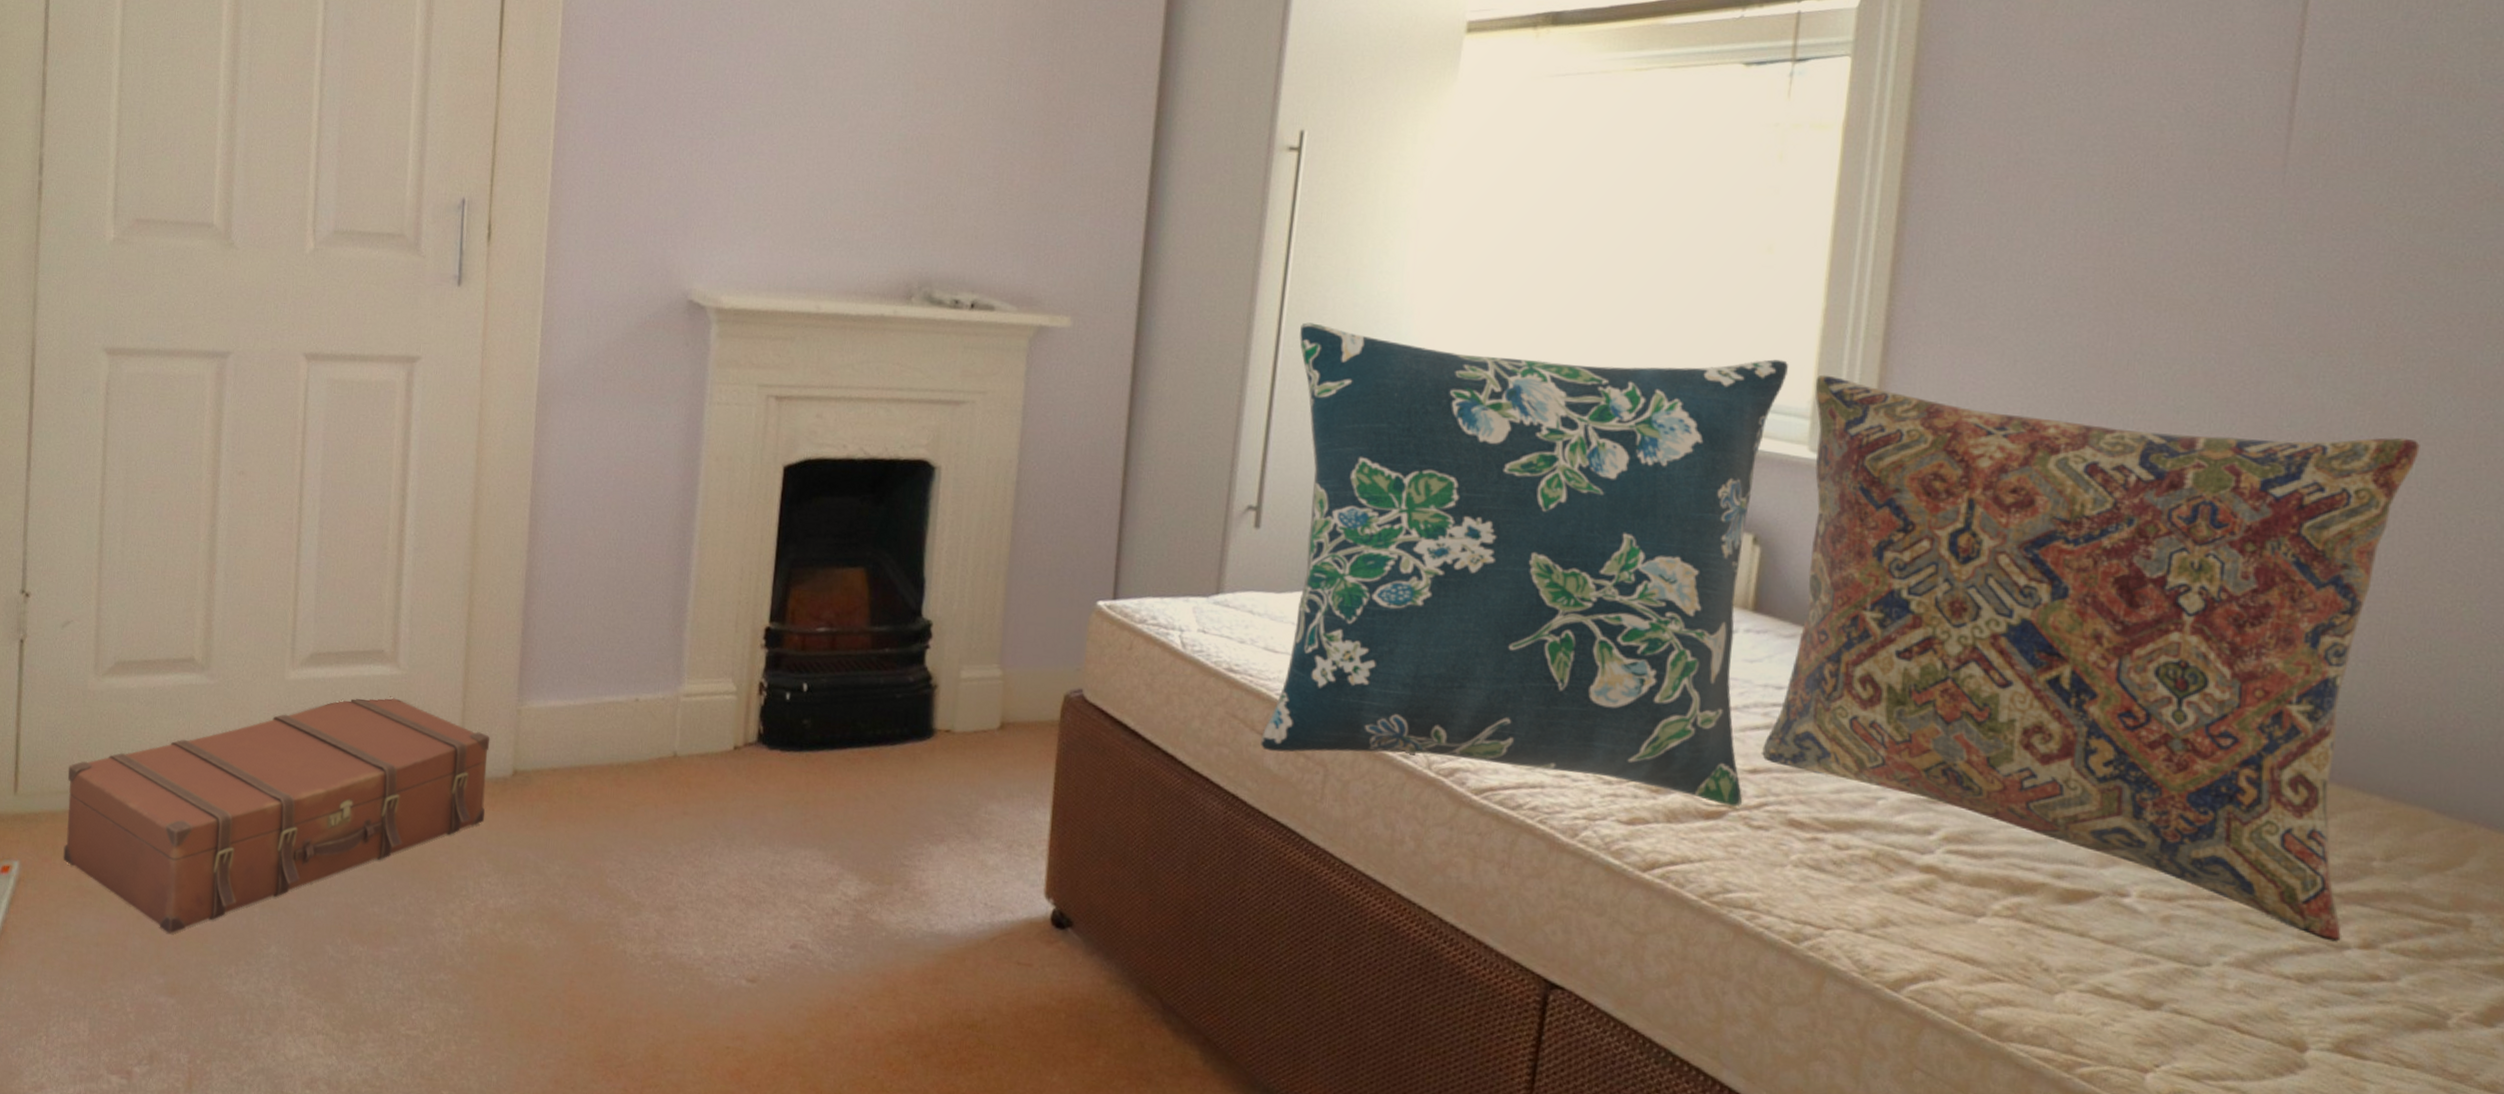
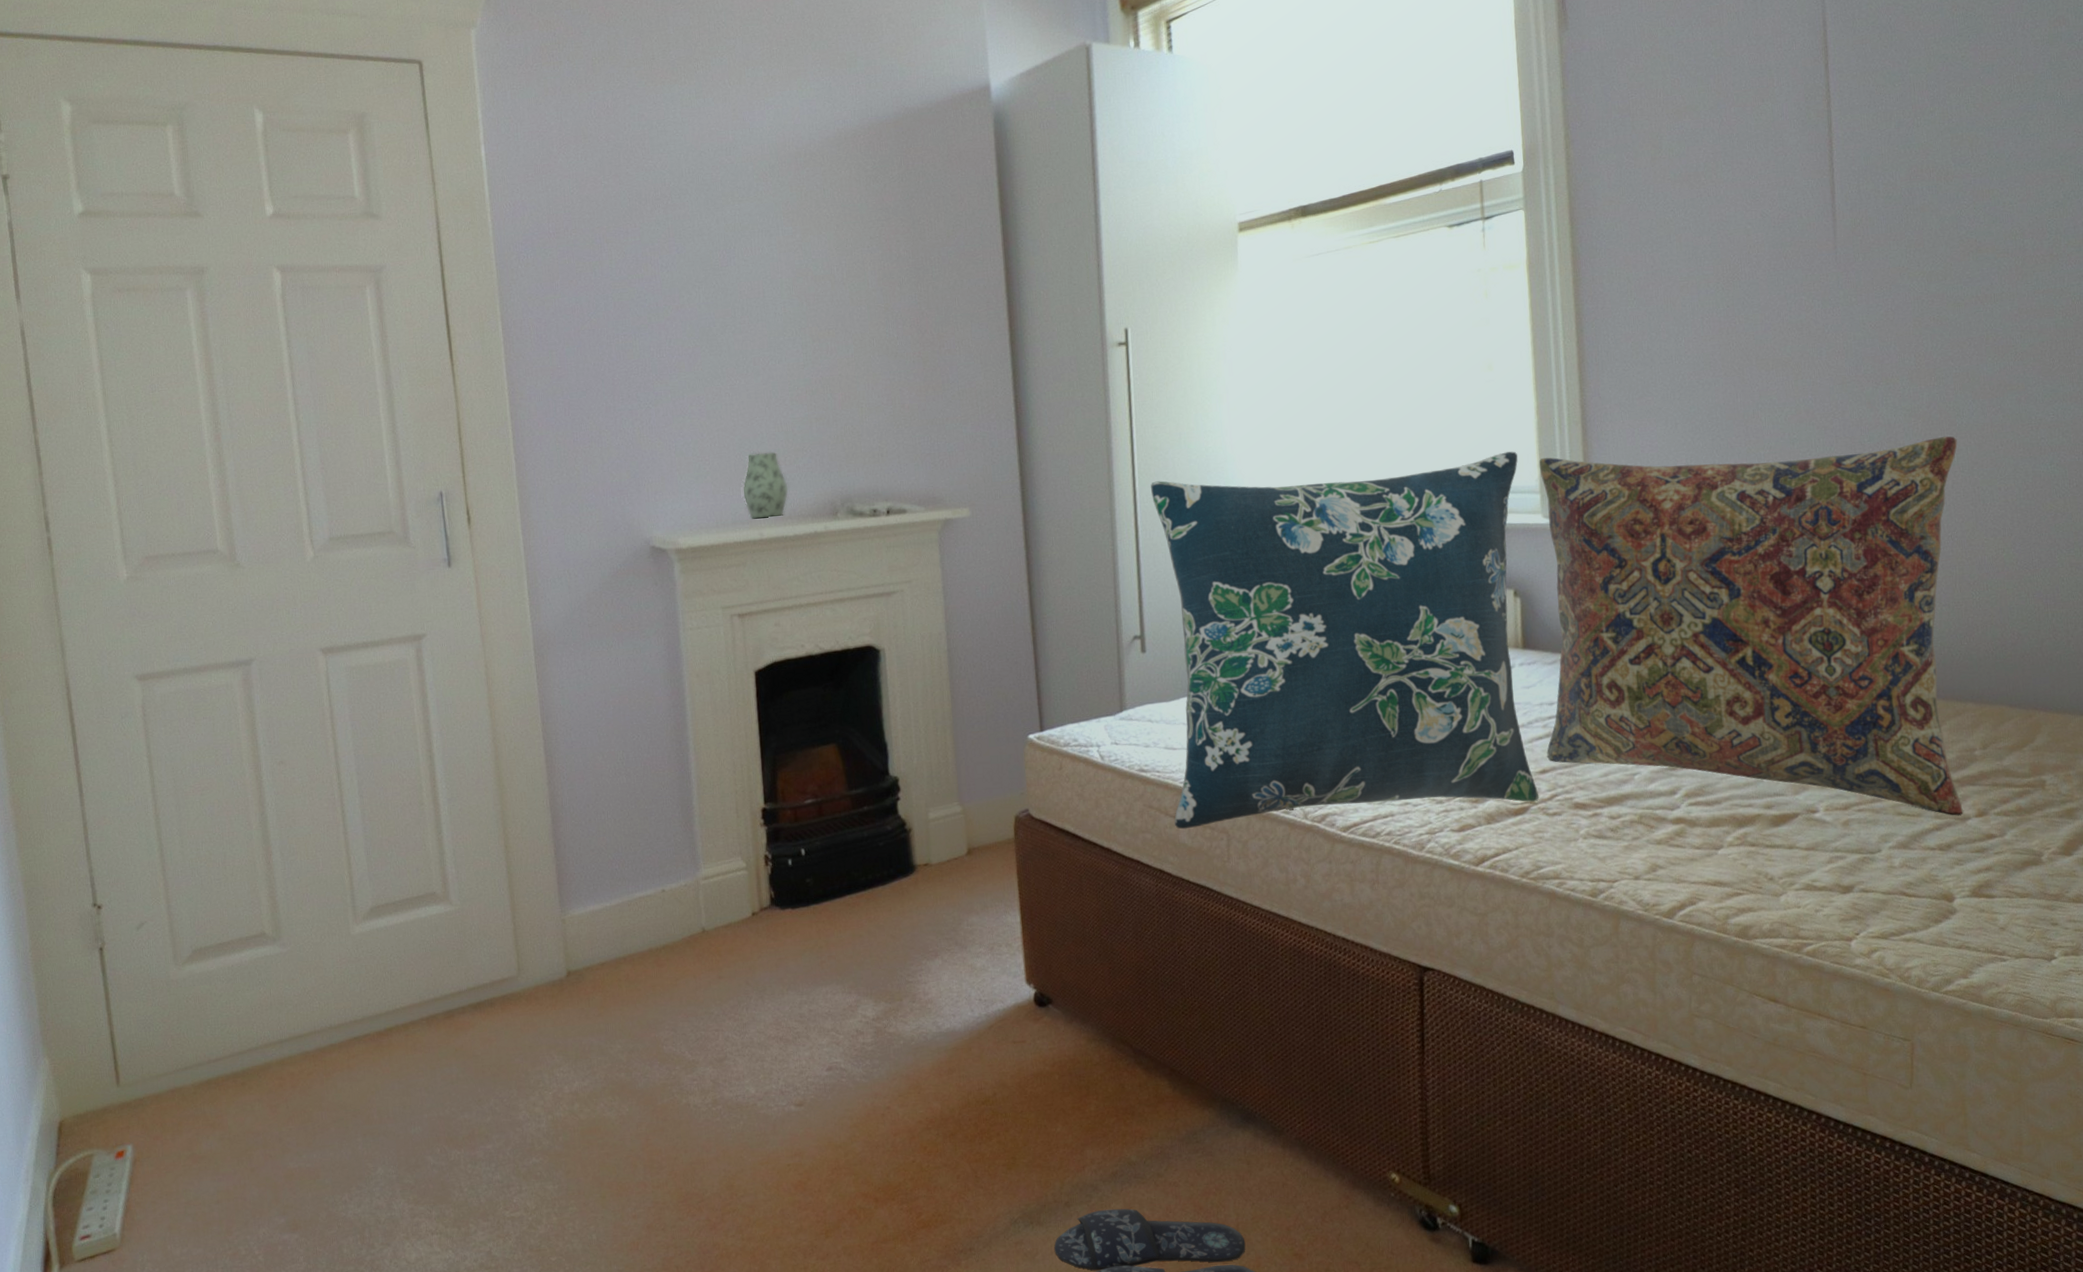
suitcase: present [63,696,490,934] -> none [164,930,548,1178]
vase: none [803,211,859,290] -> present [742,452,788,519]

